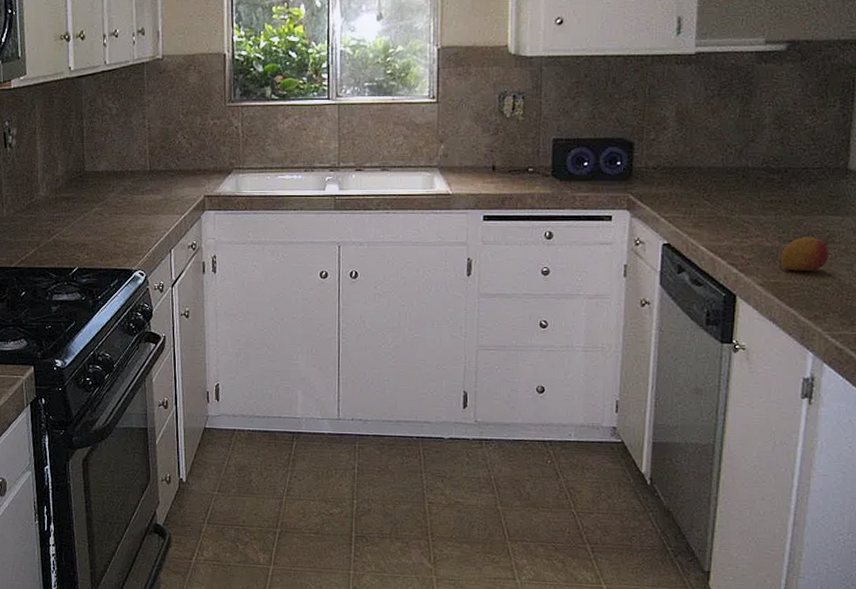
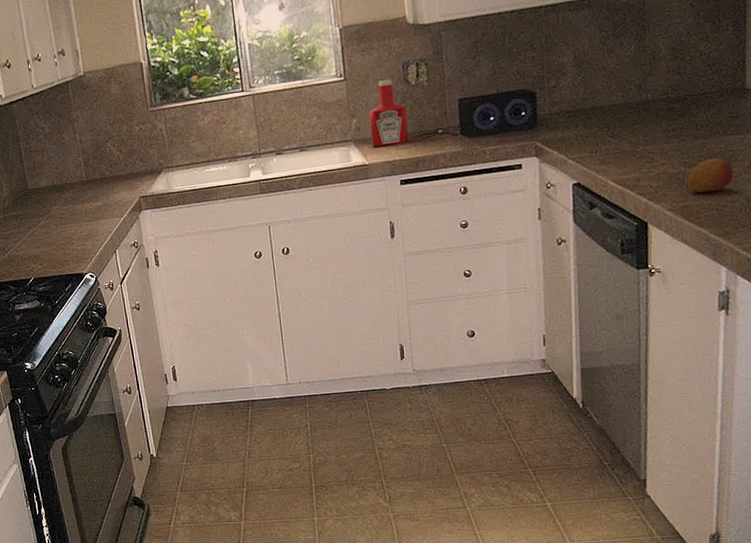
ketchup bottle: none [458,108,498,177] -> present [369,79,409,147]

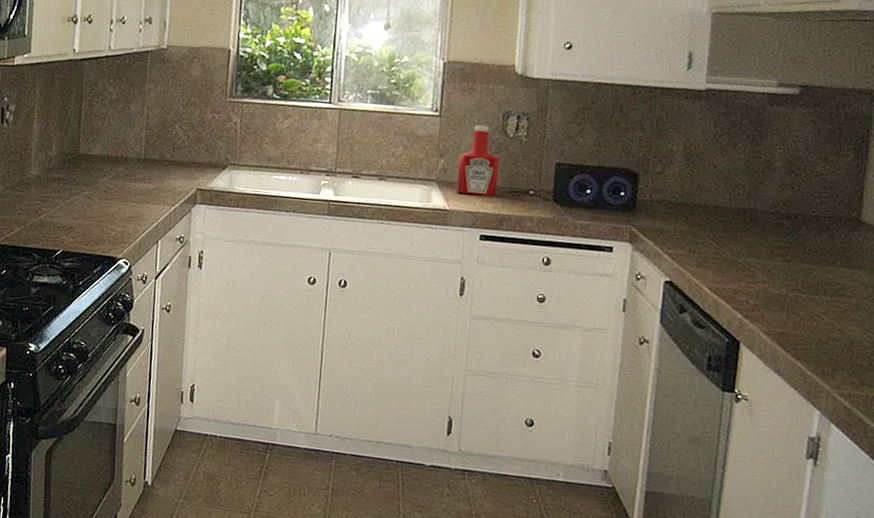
fruit: present [687,158,735,193] -> none [787,287,840,324]

